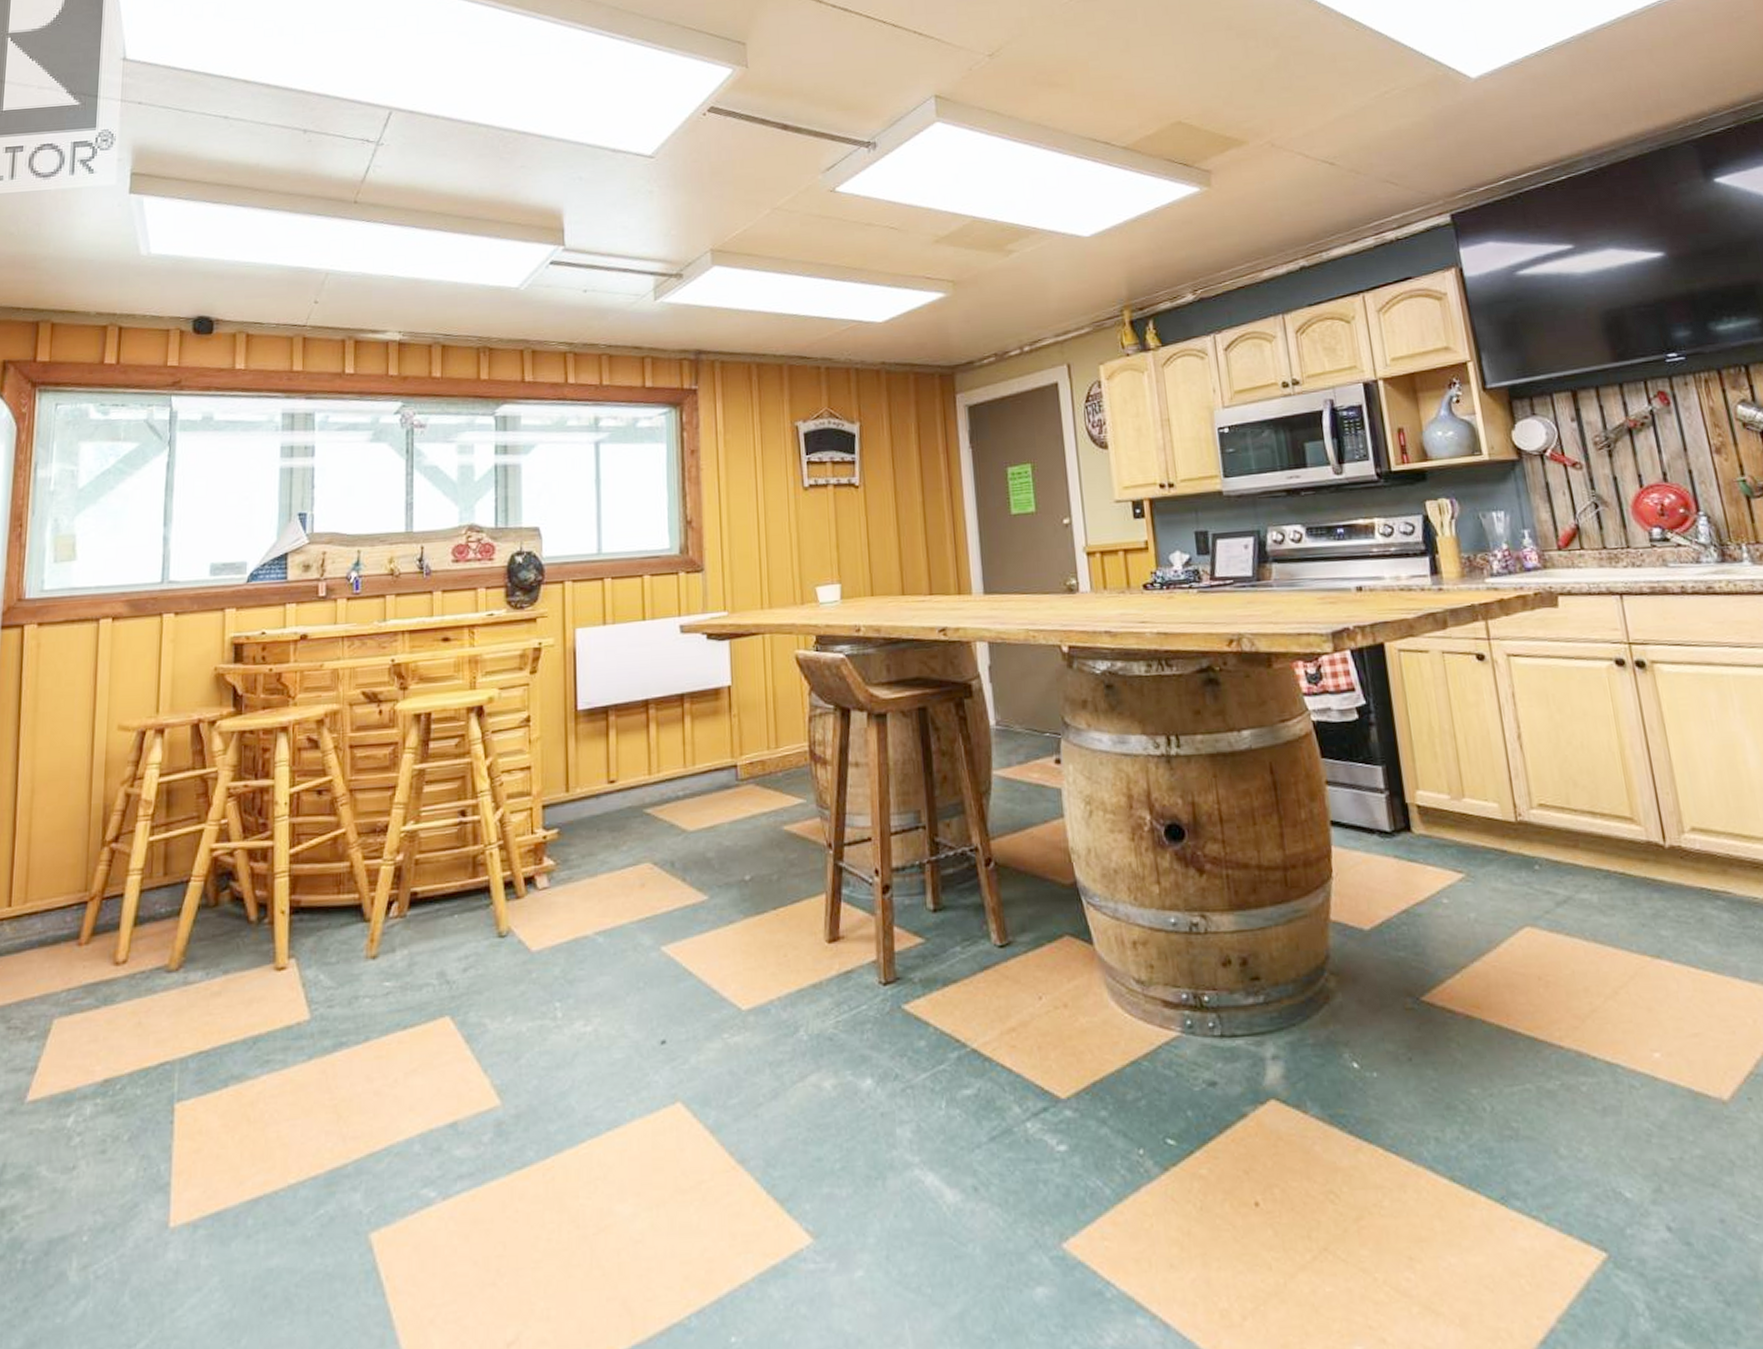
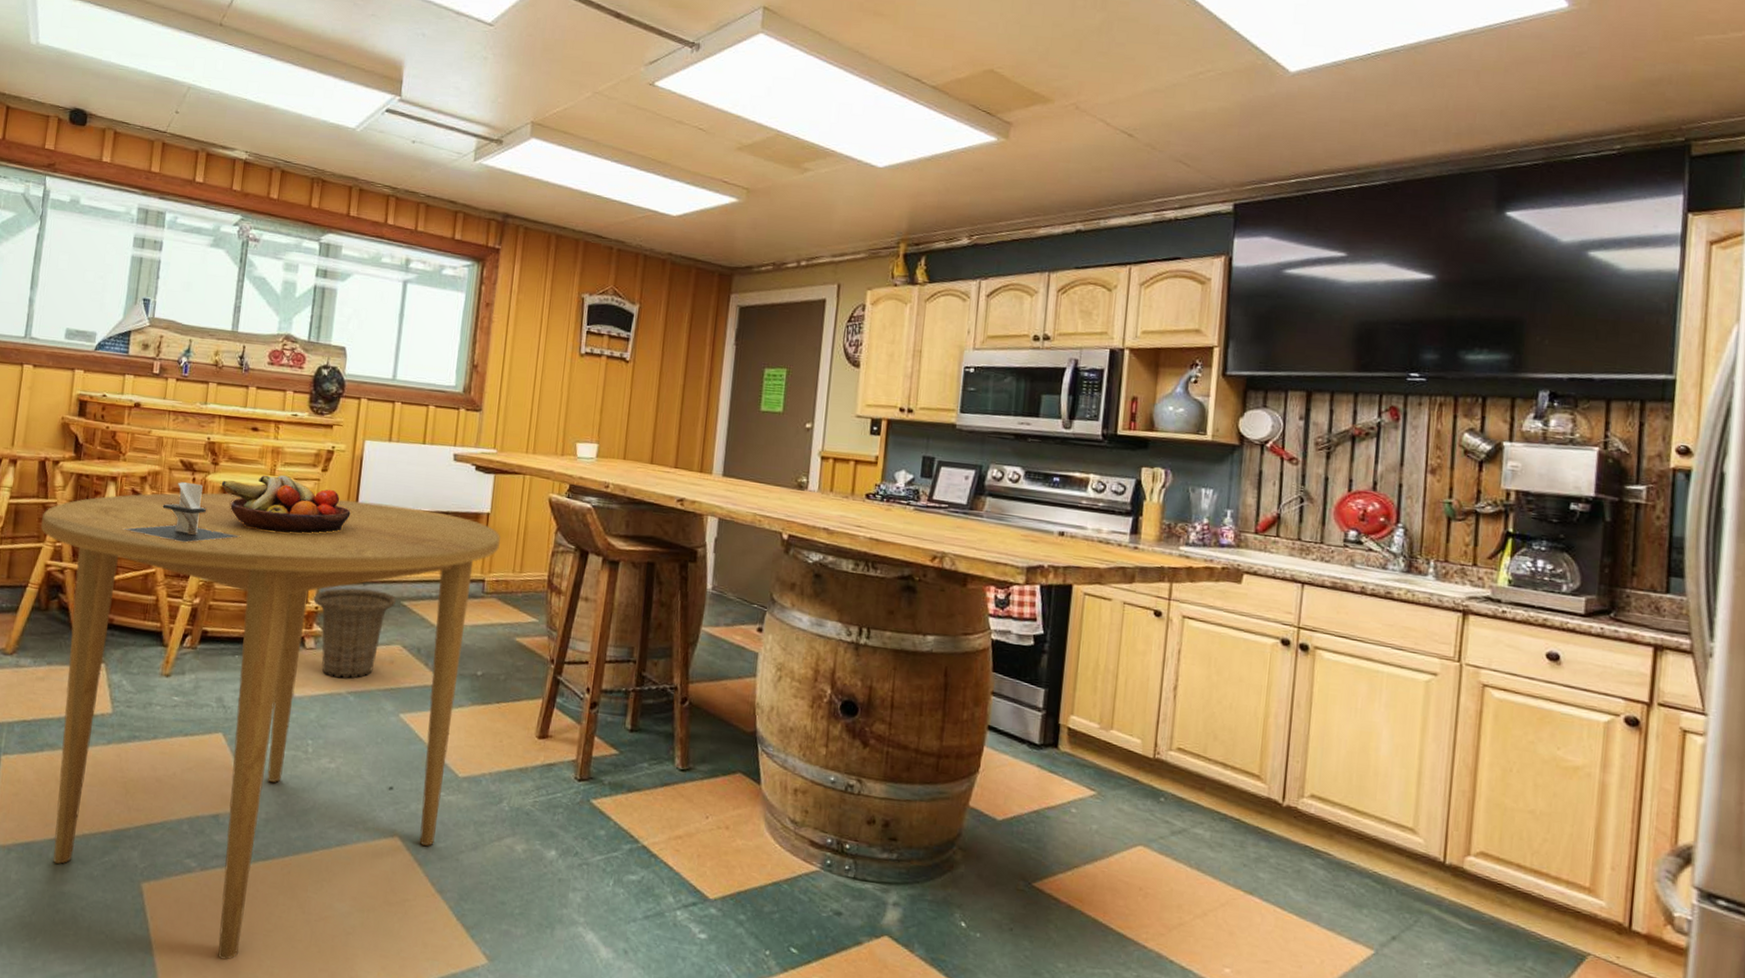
dining table: none [201,695,749,1313] -> present [41,493,501,960]
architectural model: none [300,716,446,790] -> present [122,482,242,543]
fruit bowl: none [413,686,570,757] -> present [221,474,351,534]
basket: none [540,801,637,918] -> present [313,588,396,678]

